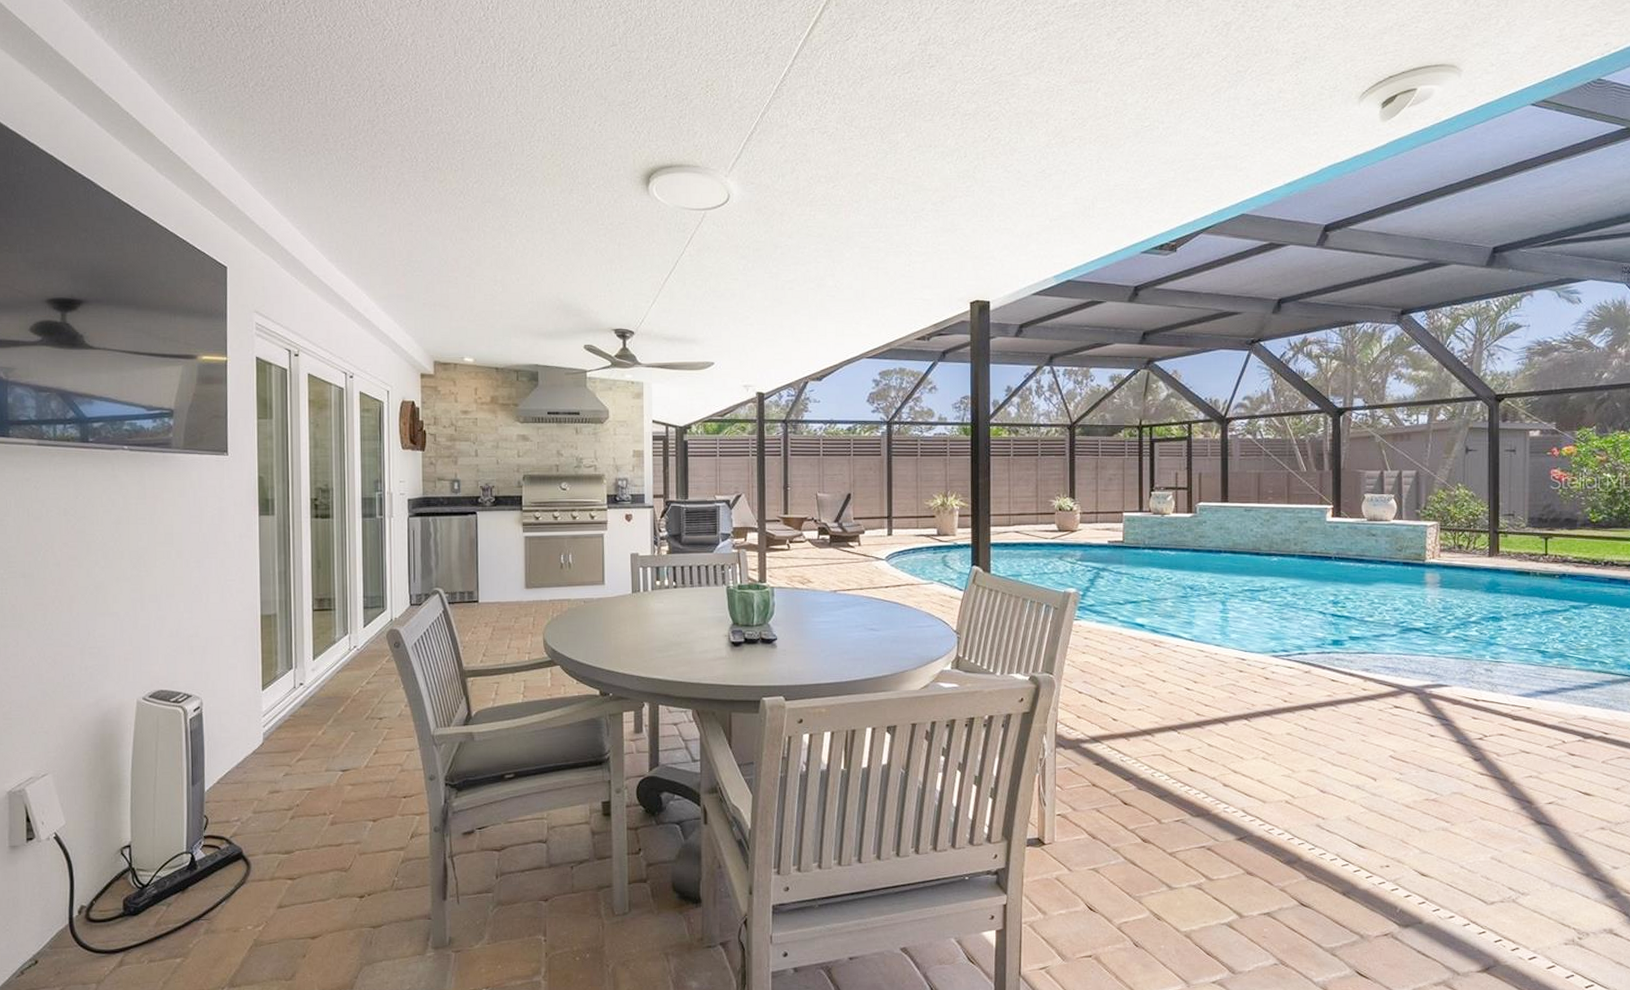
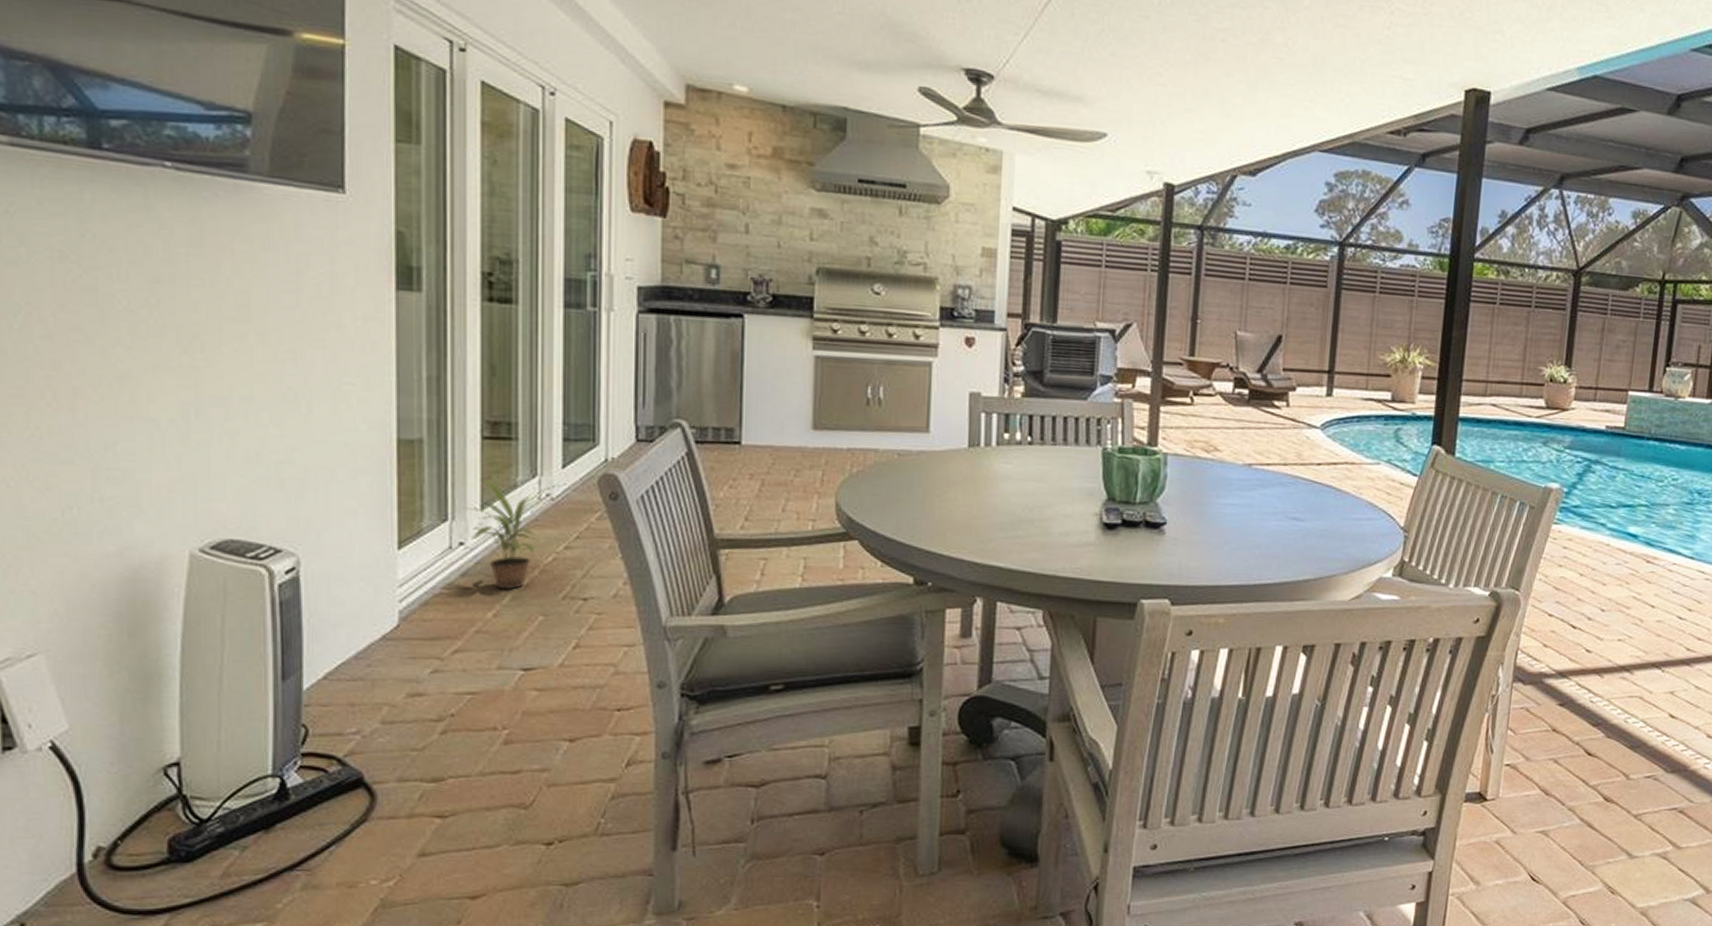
potted plant: none [303,638,367,715] -> present [464,480,567,590]

